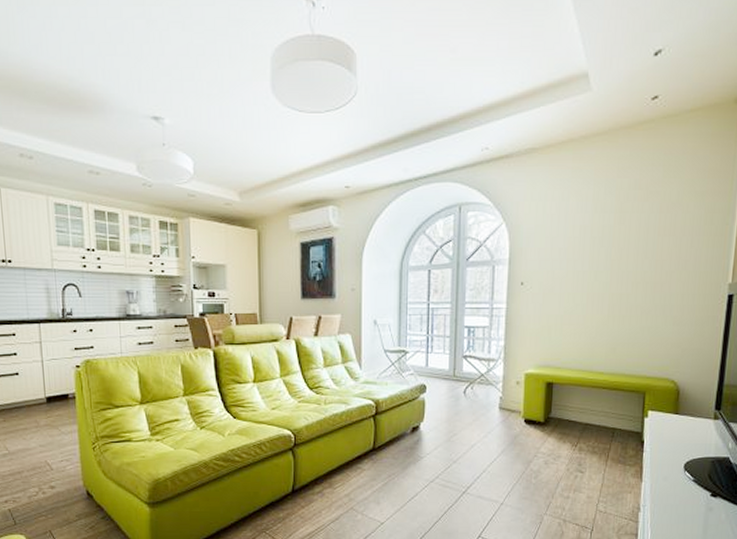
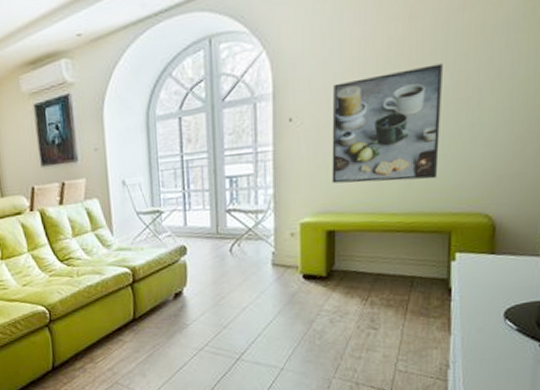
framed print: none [553,252,644,346] -> present [332,63,443,184]

